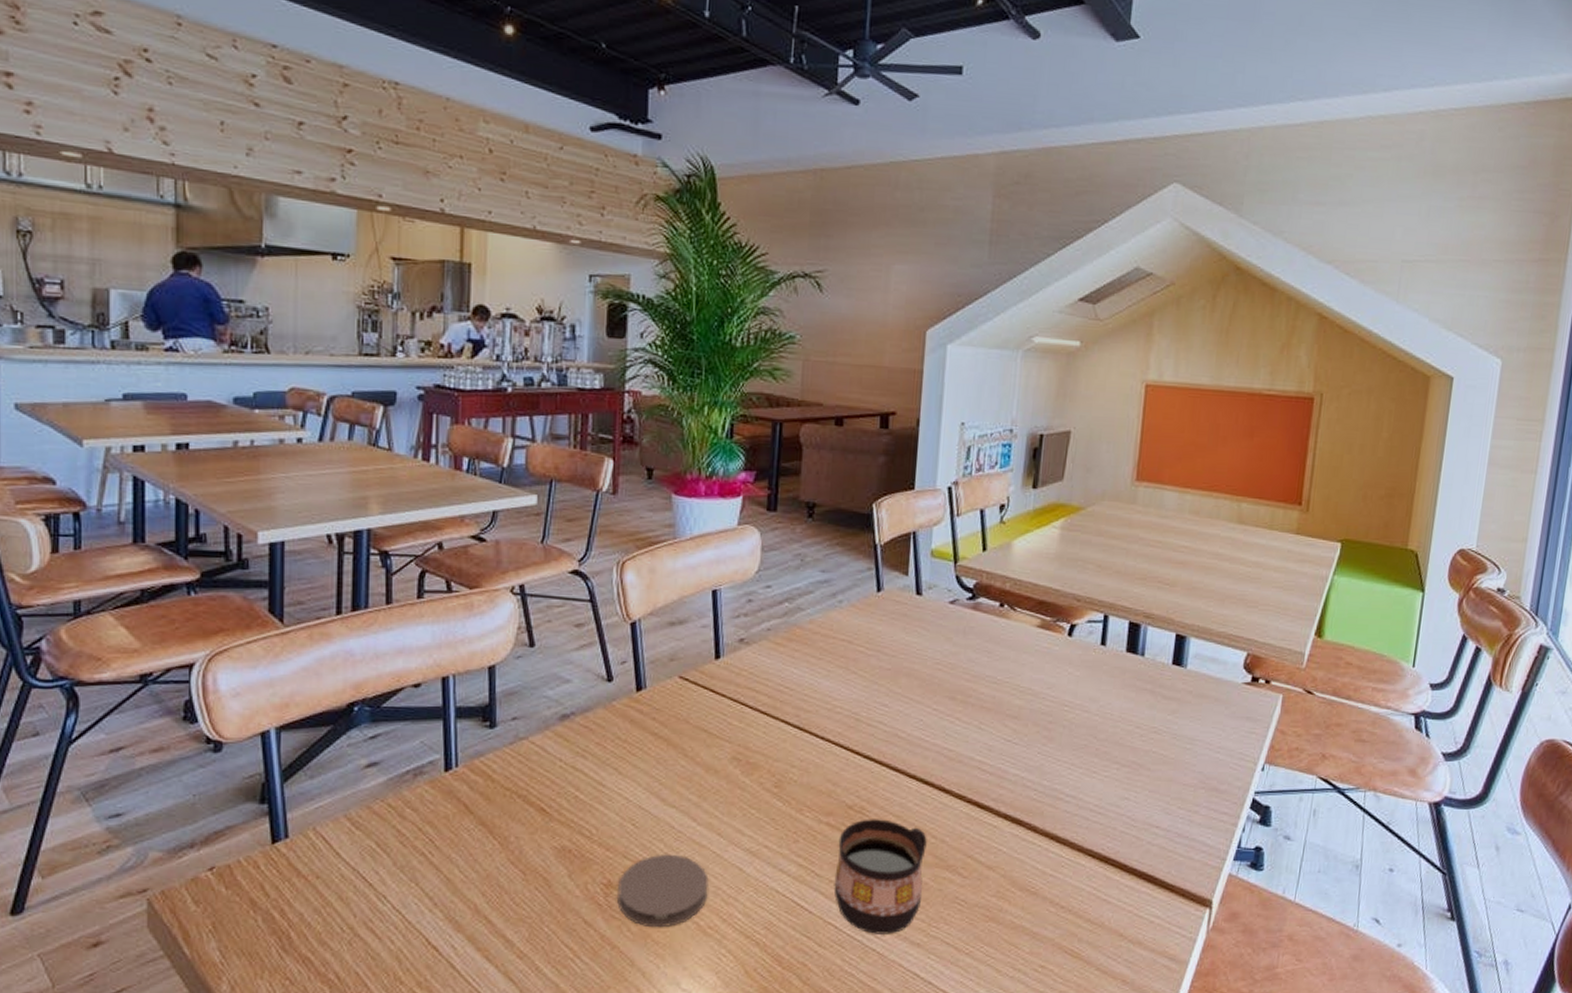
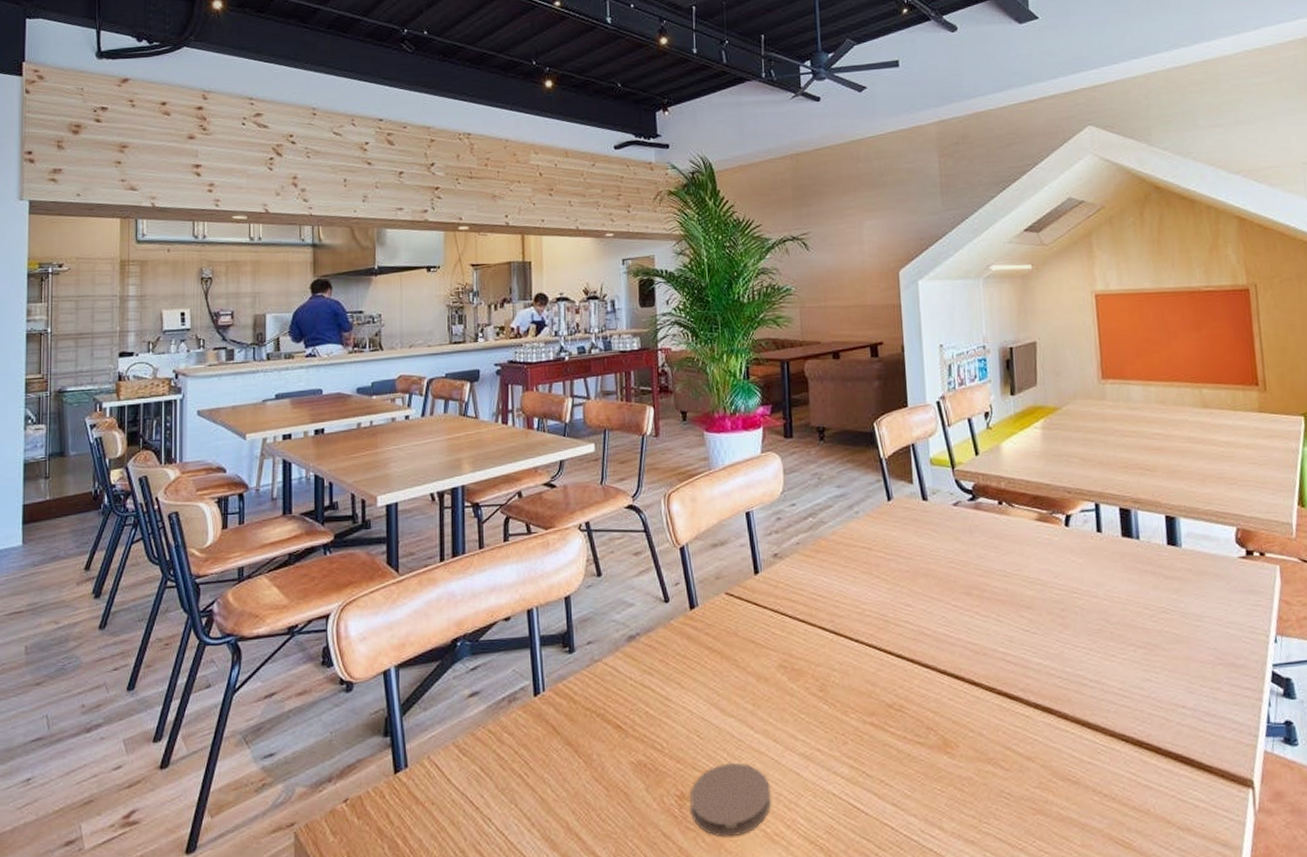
cup: present [834,819,927,934] -> none [883,716,969,833]

